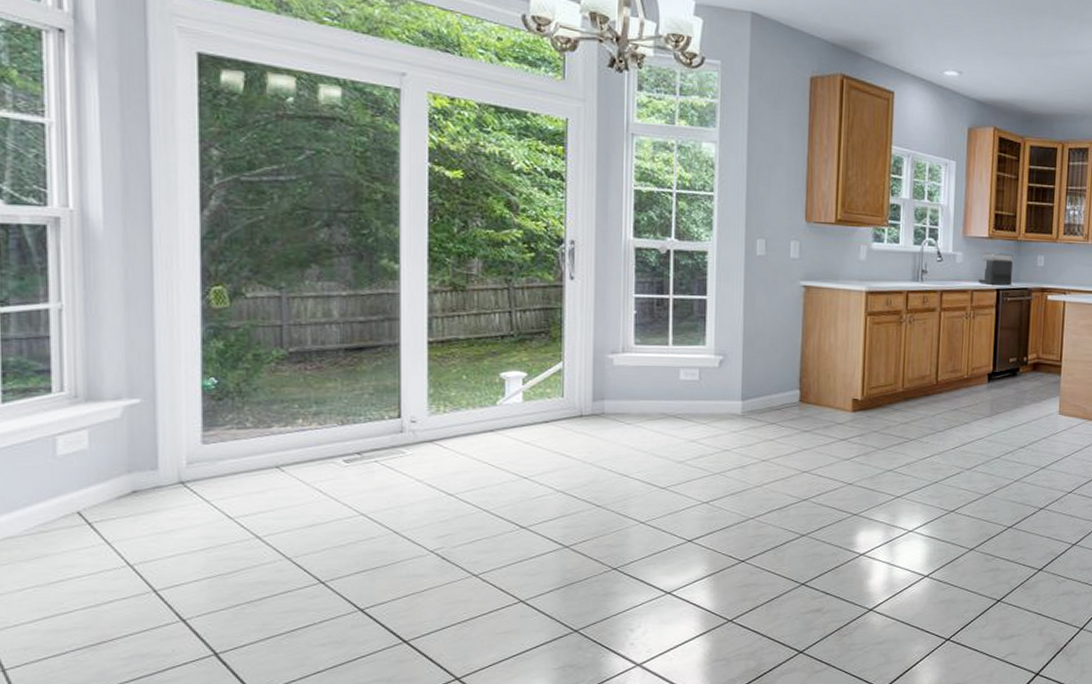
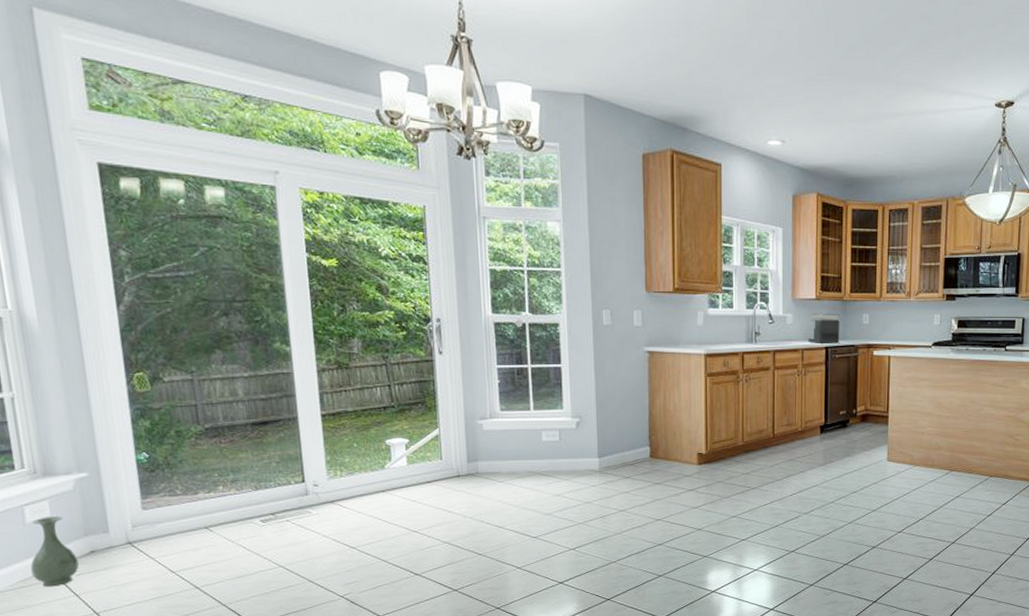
vase: none [54,449,117,533] -> present [30,516,80,587]

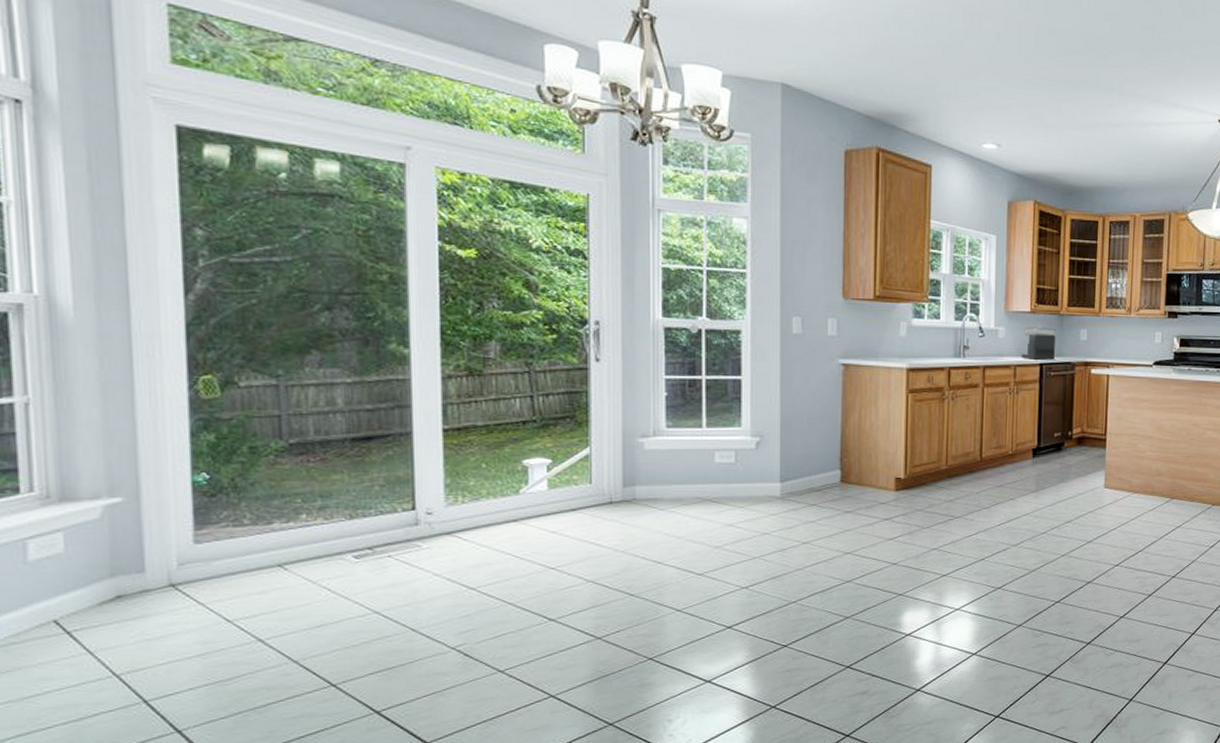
vase: present [30,516,80,587] -> none [26,552,99,643]

